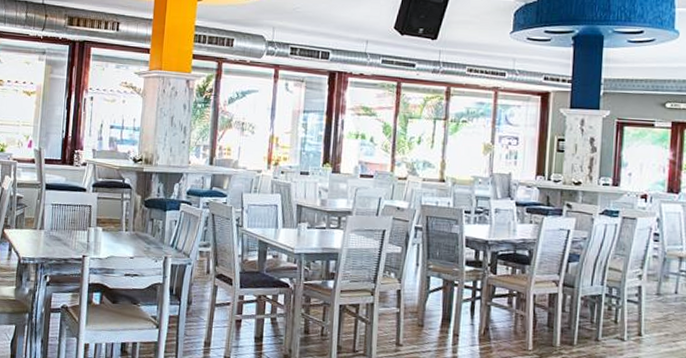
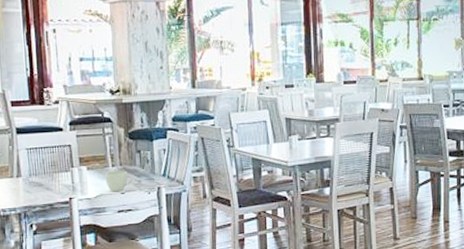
cup: none [117,235,144,256] -> present [105,170,134,192]

